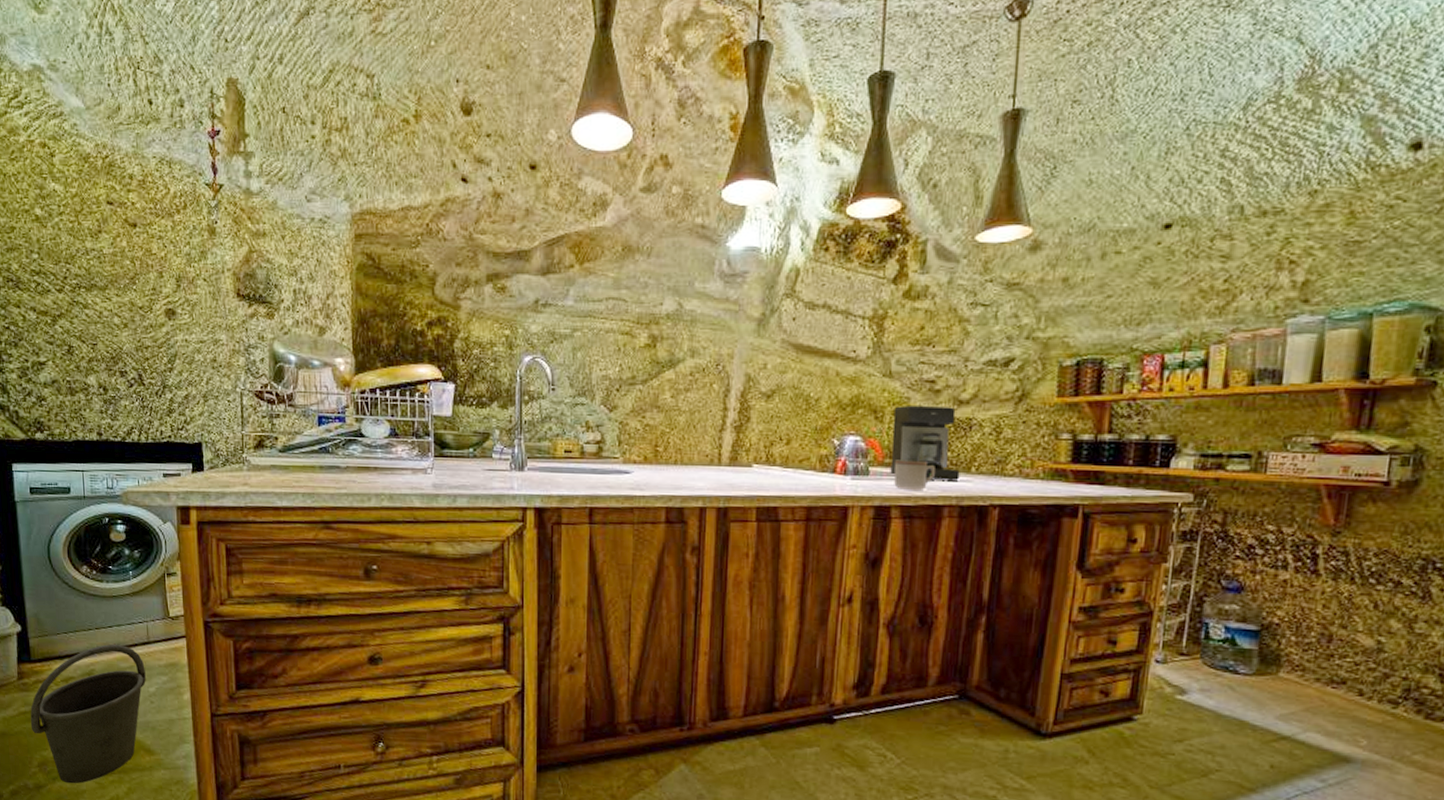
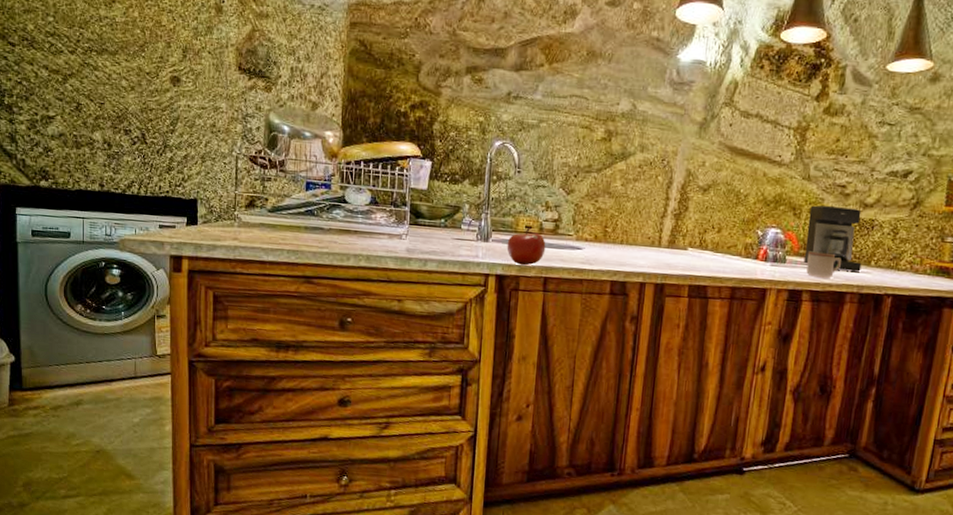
bucket: present [30,643,146,784] -> none [18,377,131,504]
fruit: none [545,451,589,496] -> present [506,227,546,266]

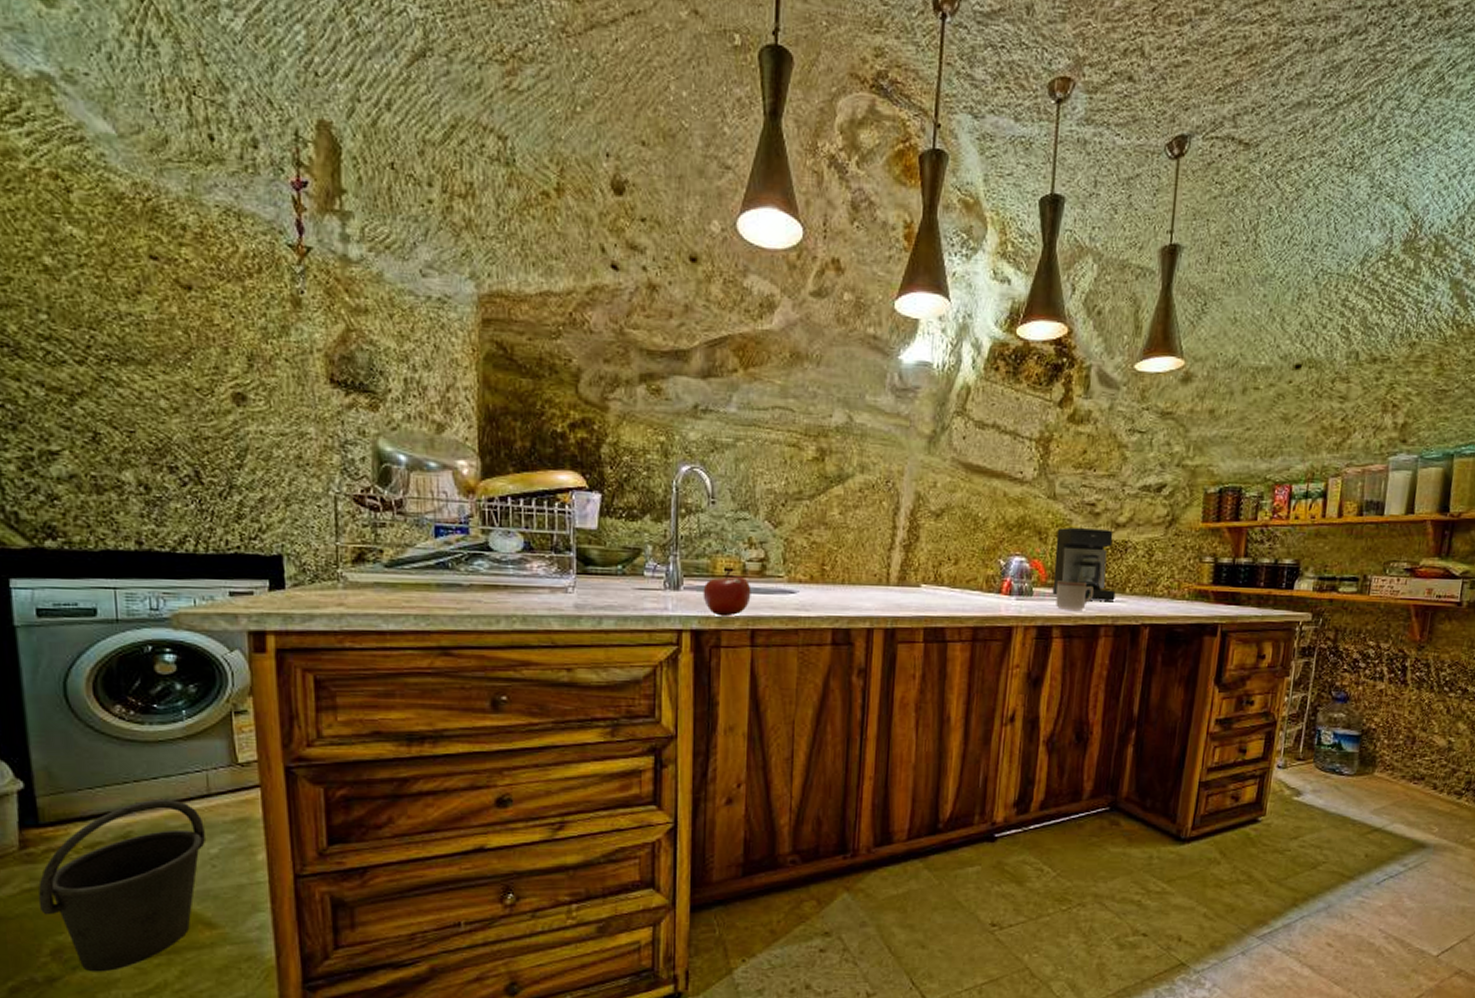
bucket: none [18,377,131,504] -> present [38,798,205,972]

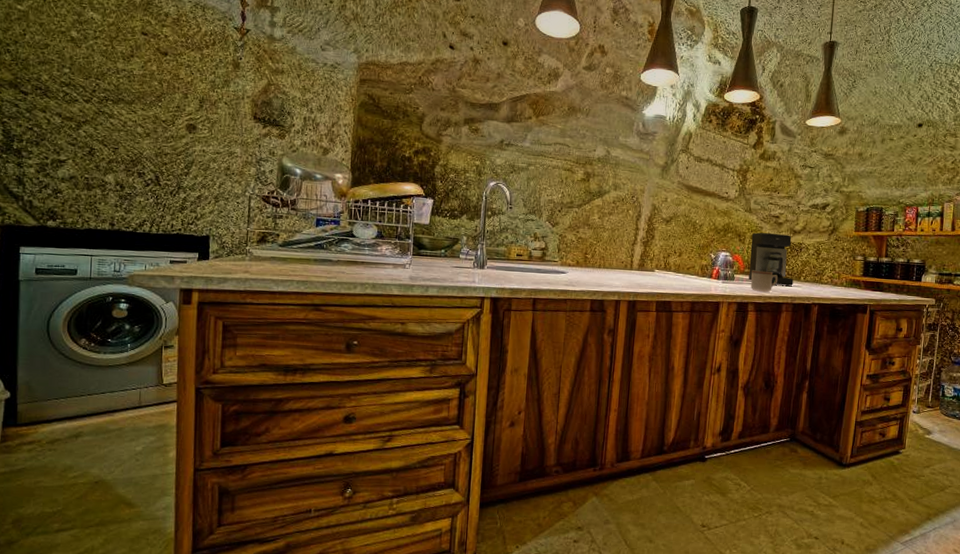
bucket: present [38,798,205,972] -> none [9,408,134,538]
fruit: present [703,569,751,617] -> none [500,255,535,289]

